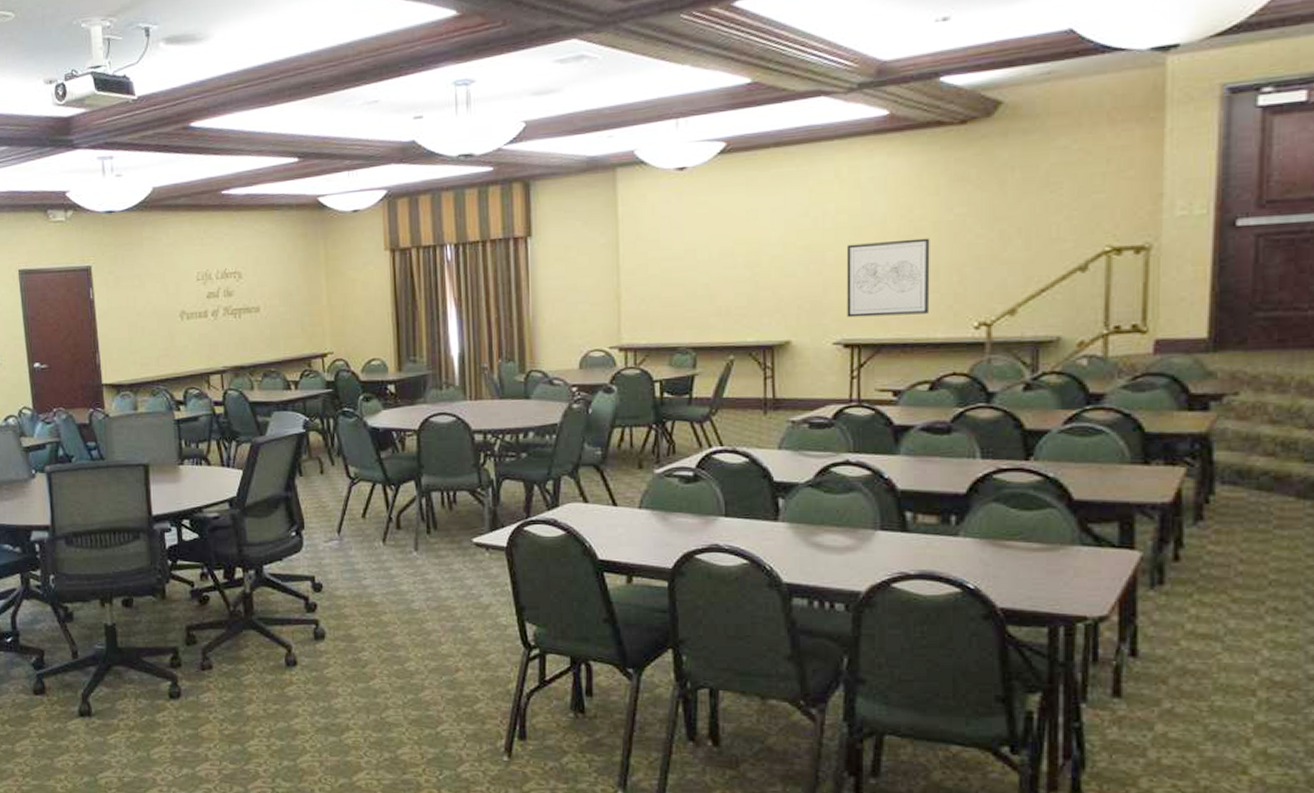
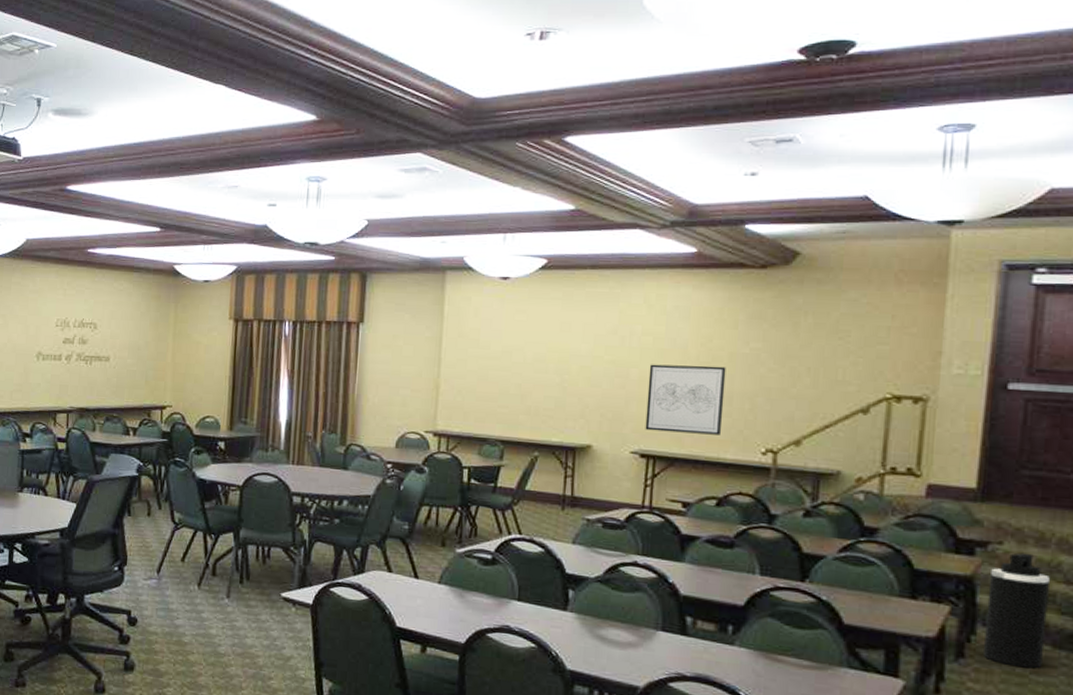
trash can: none [1224,401,1290,523] -> present [984,553,1050,669]

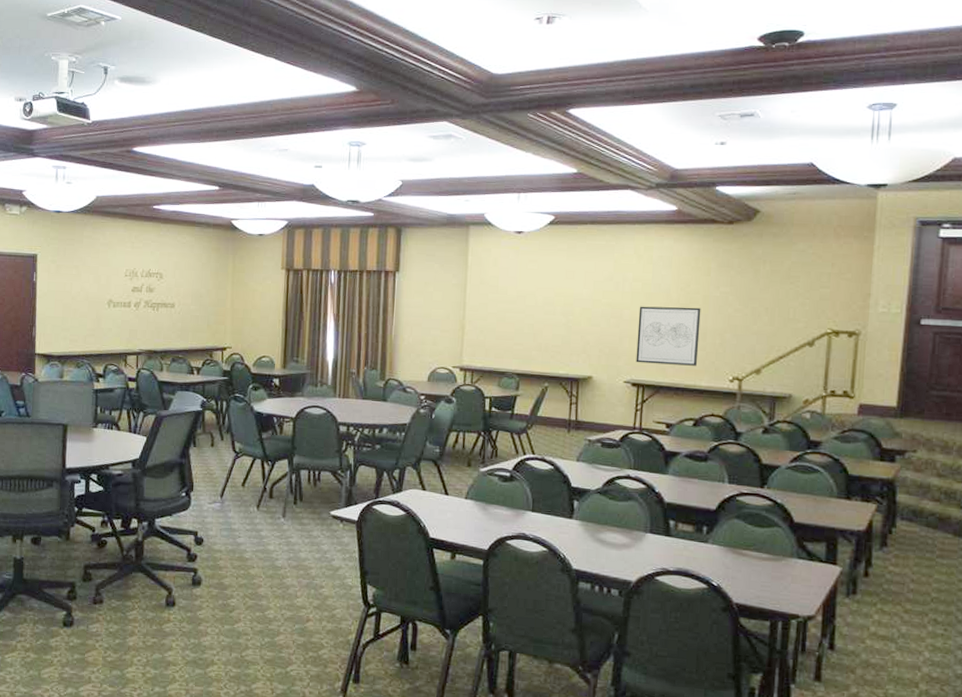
trash can: present [984,553,1050,669] -> none [902,459,952,554]

